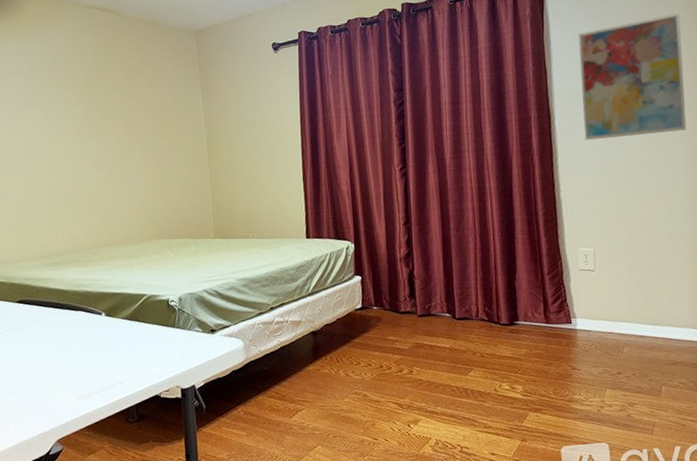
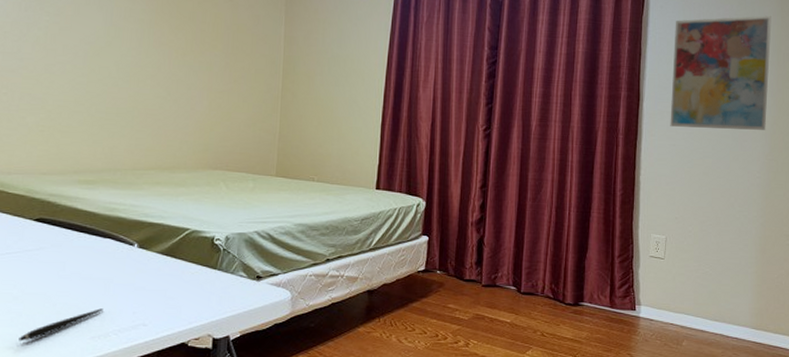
pen: none [20,372,85,407] -> present [19,308,103,341]

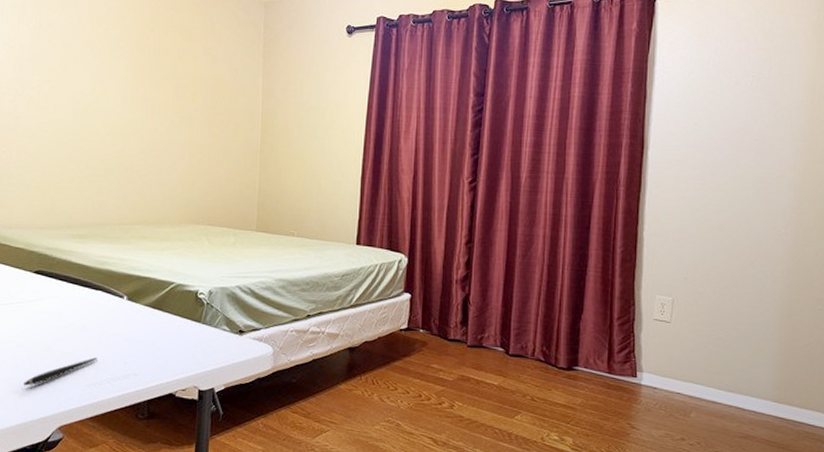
wall art: present [670,15,771,130] -> none [679,48,805,180]

